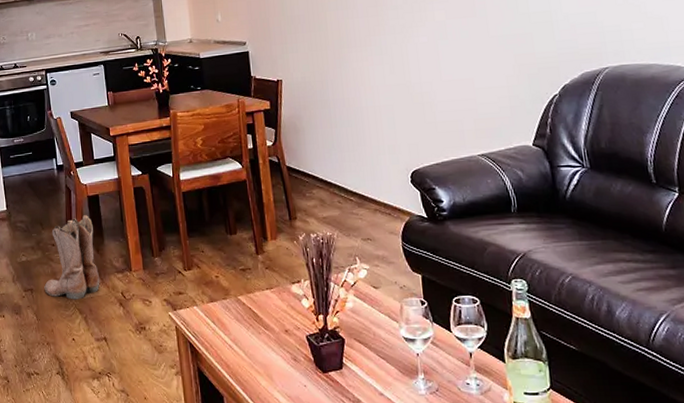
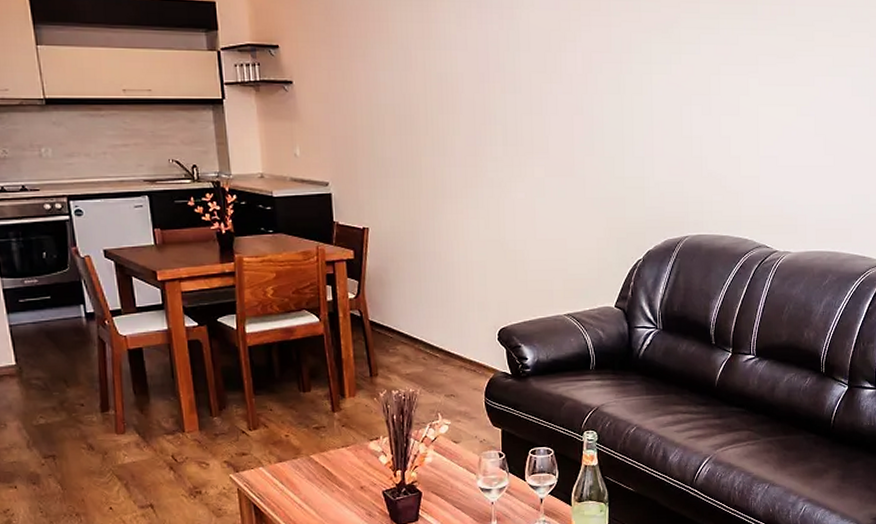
boots: present [44,215,100,300] -> none [71,371,145,466]

